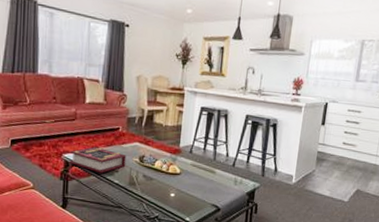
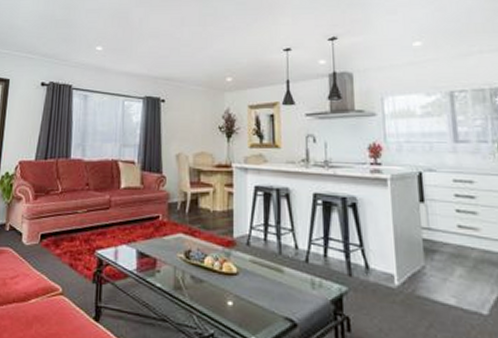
book: present [69,146,127,174] -> none [102,240,169,274]

